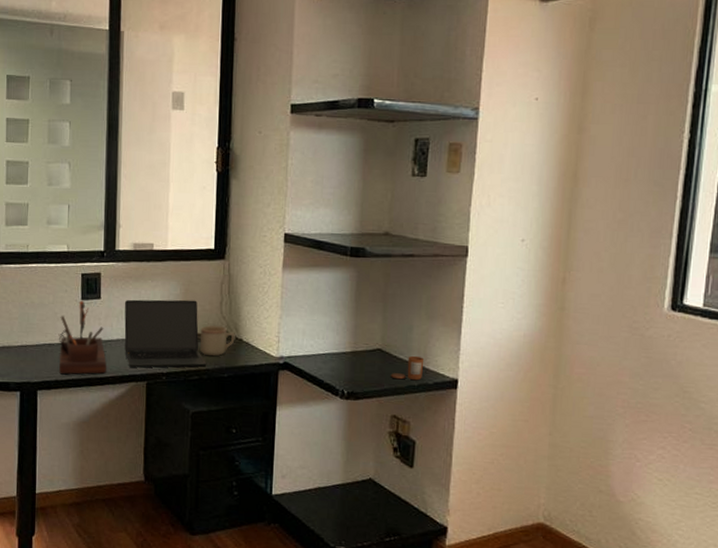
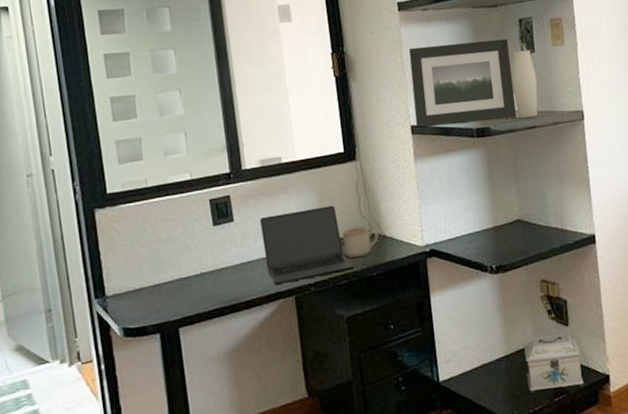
desk organizer: present [58,300,107,375] -> none [192,226,251,307]
picture frame: none [289,153,400,242] -> present [408,39,516,129]
decorative box: none [360,471,421,533] -> present [524,332,584,394]
candle: present [390,355,425,381] -> none [533,219,563,246]
vase: none [396,172,424,245] -> present [512,50,538,118]

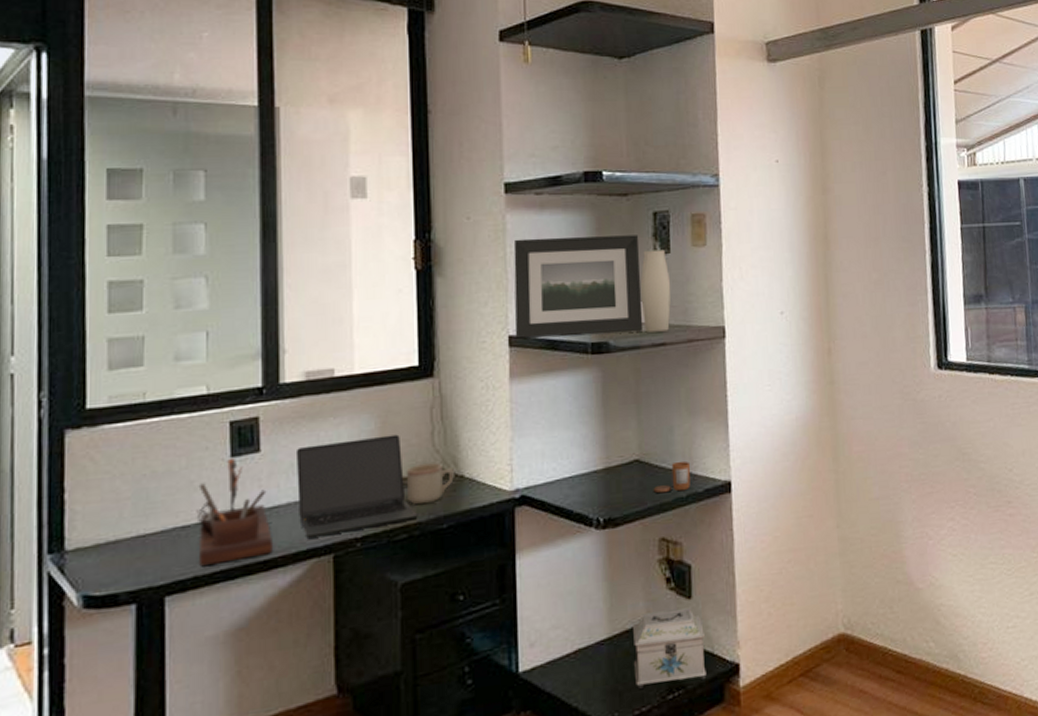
desk organizer: none [192,226,251,307] -> present [196,457,272,567]
candle: none [533,219,563,246] -> present [653,461,691,494]

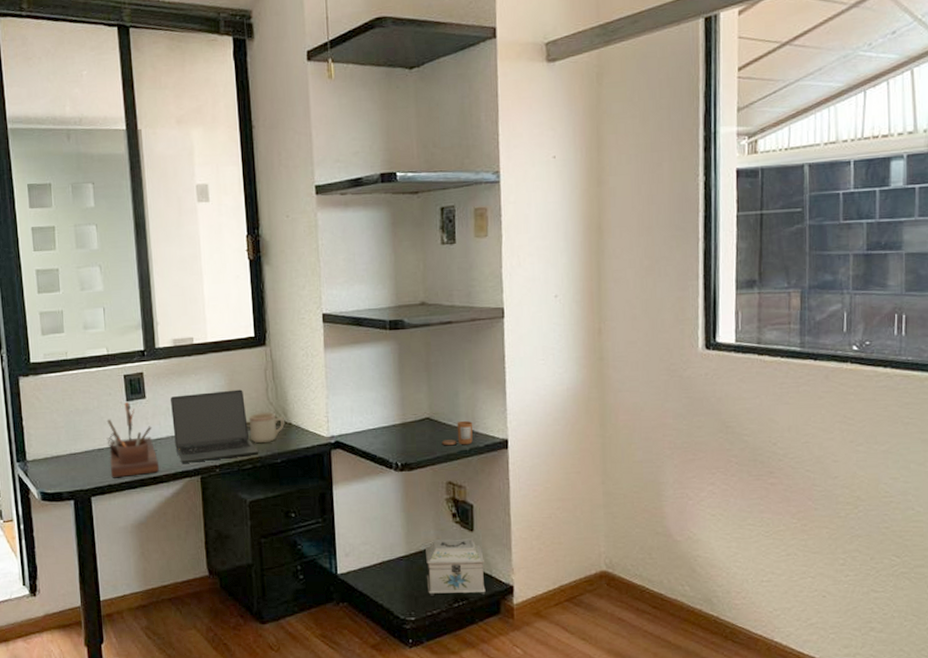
picture frame: present [513,235,642,340] -> none [324,228,432,317]
vase: present [640,249,671,333] -> none [429,240,457,312]

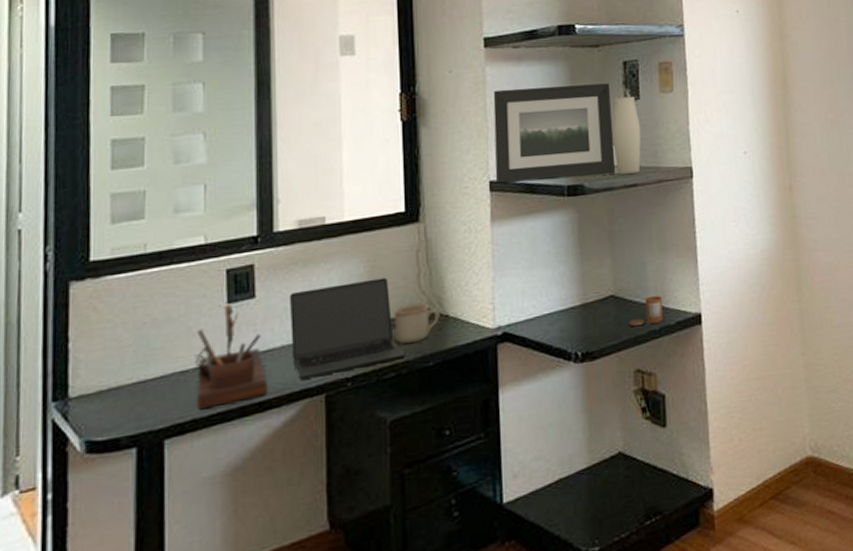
picture frame: none [324,228,432,317] -> present [493,83,615,185]
decorative box: present [425,538,486,597] -> none [611,435,682,517]
vase: none [429,240,457,312] -> present [612,96,642,175]

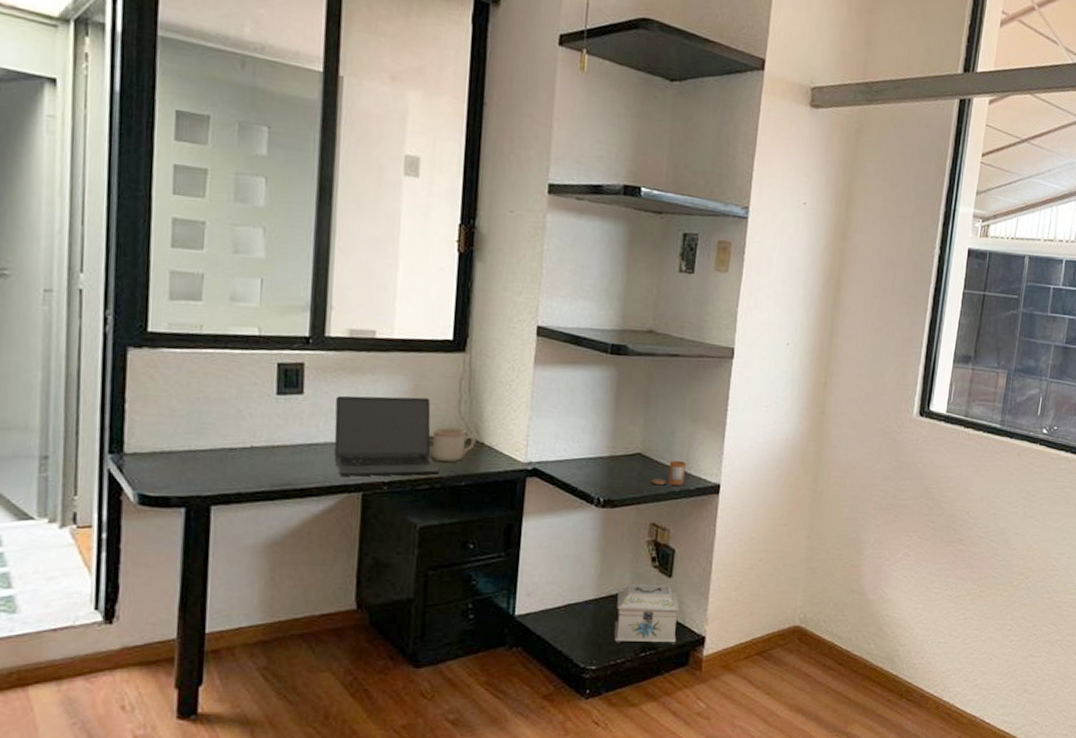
desk organizer: present [194,303,267,410] -> none [243,395,309,486]
picture frame: present [493,83,615,185] -> none [543,238,667,341]
decorative box: none [611,435,682,517] -> present [614,584,679,646]
vase: present [612,96,642,175] -> none [661,267,691,344]

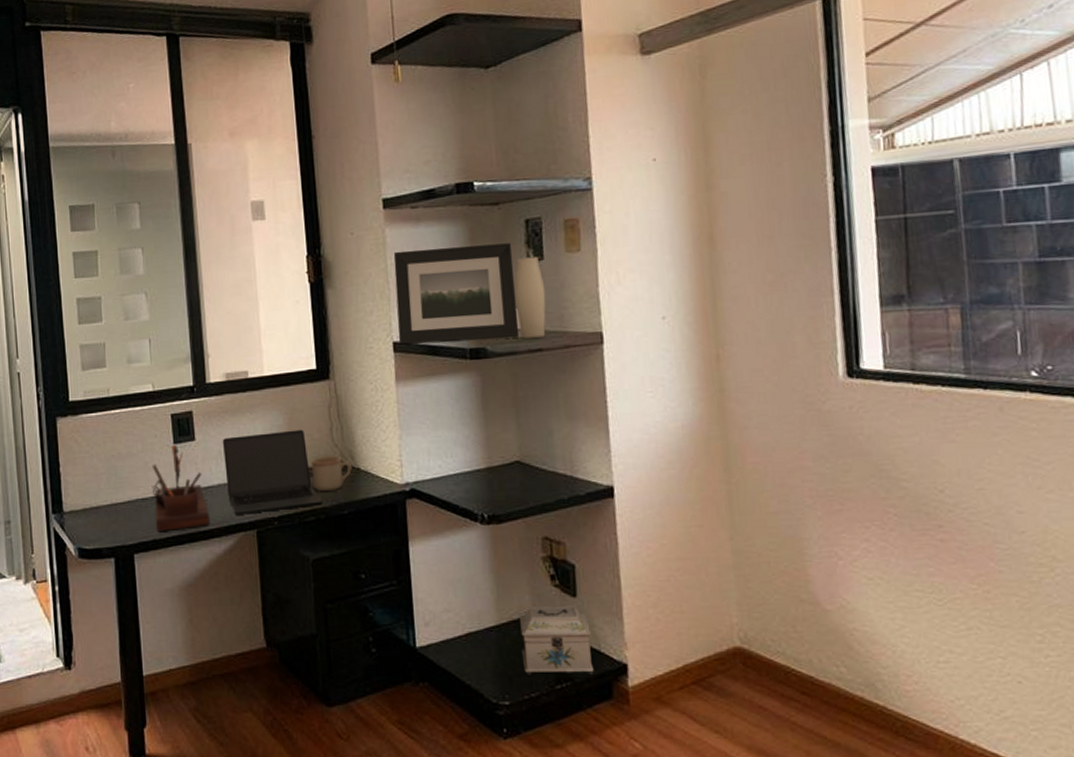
desk organizer: none [243,395,309,486] -> present [151,444,210,532]
picture frame: none [543,238,667,341] -> present [393,243,518,346]
candle: present [650,460,687,487] -> none [534,464,572,495]
vase: none [661,267,691,344] -> present [514,256,546,339]

